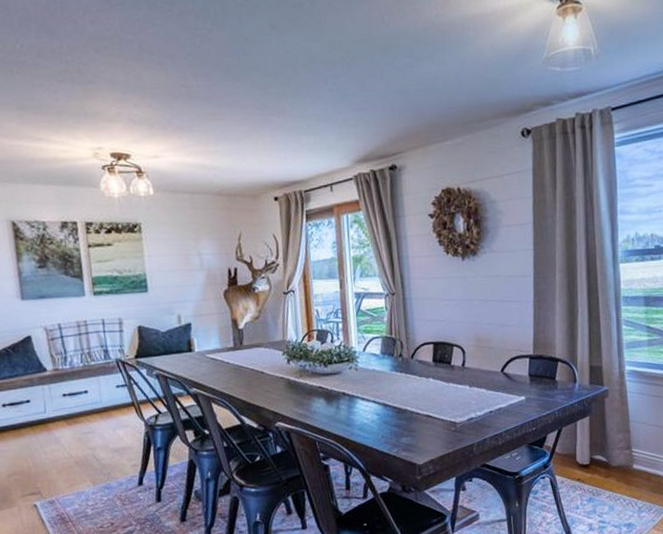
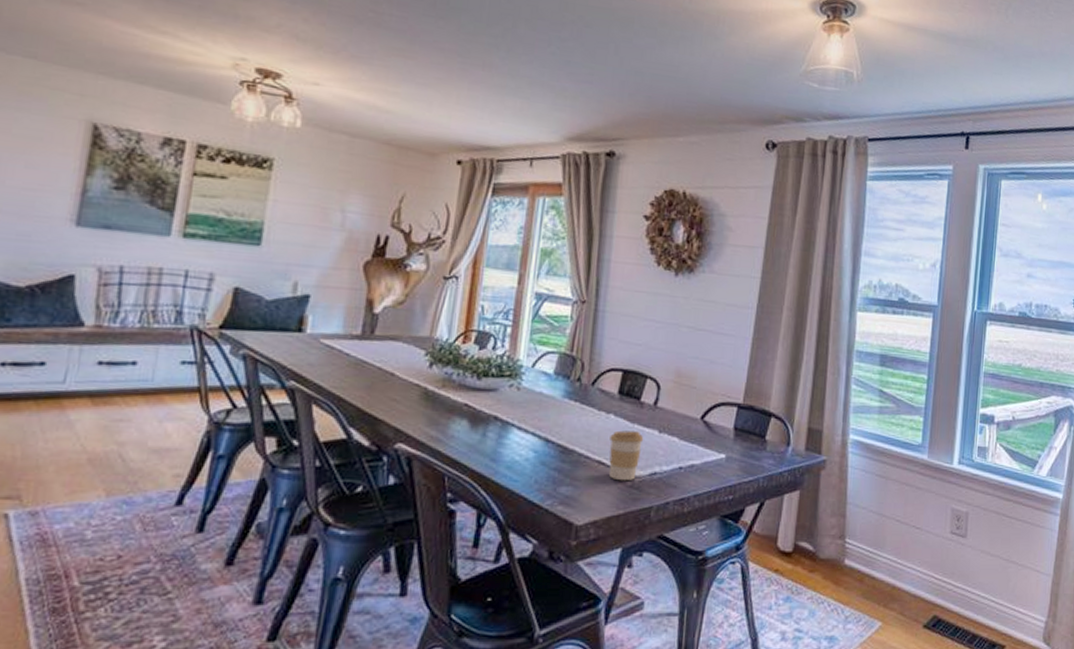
coffee cup: none [432,388,459,428] -> present [609,430,644,481]

